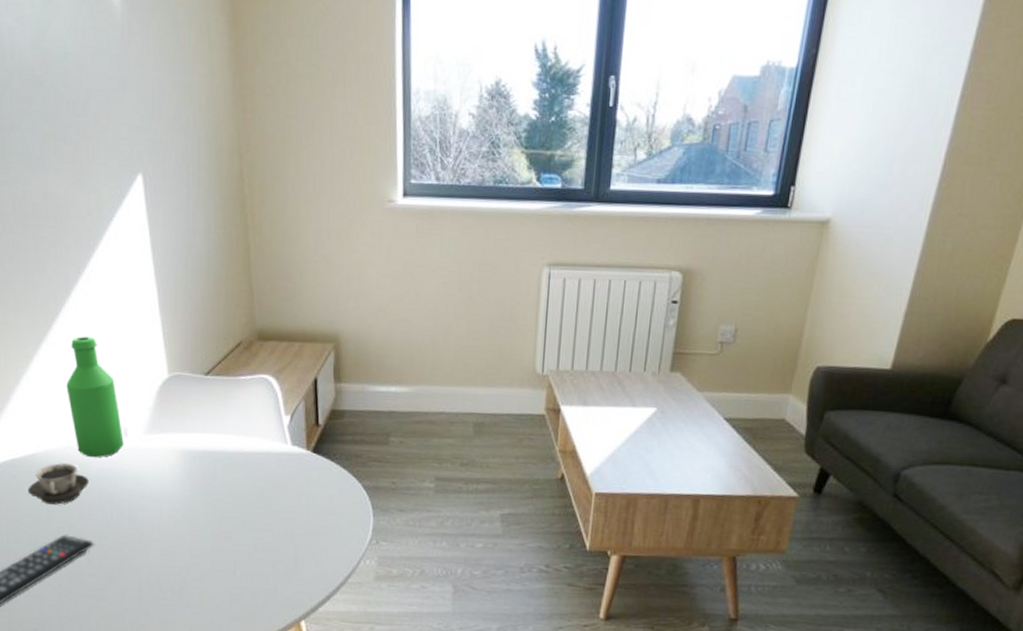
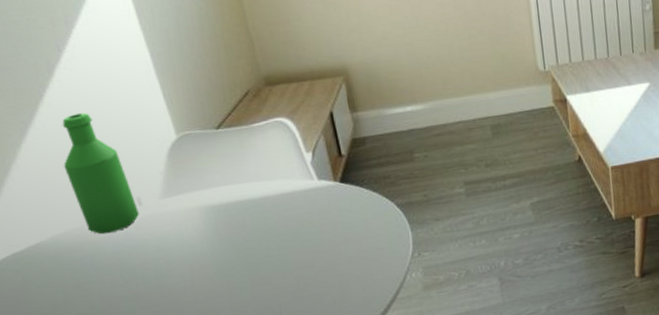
cup: present [28,463,89,505] -> none [36,245,107,292]

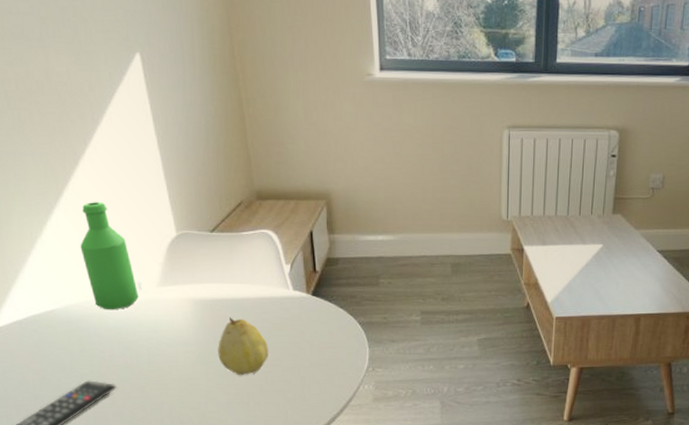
fruit: none [238,220,299,286] -> present [218,317,269,376]

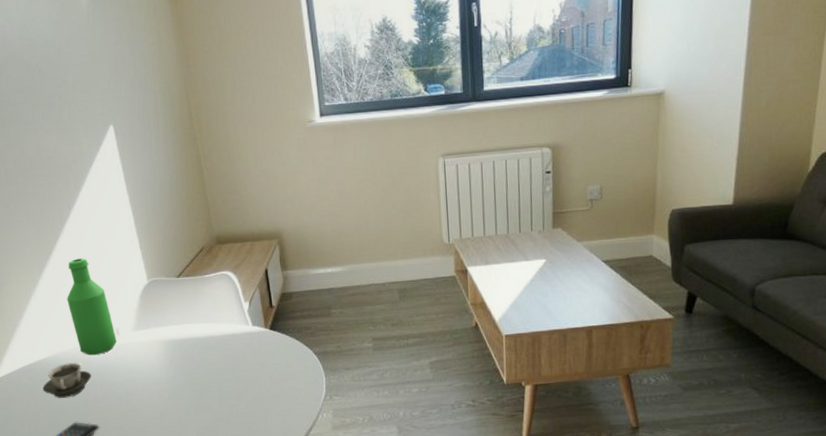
cup: none [49,317,108,354] -> present [42,363,91,398]
fruit: present [218,317,269,376] -> none [187,355,234,411]

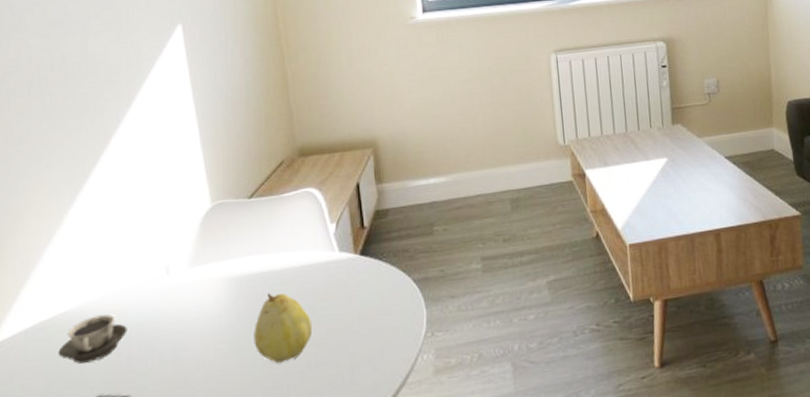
bottle: present [67,258,117,356] -> none [104,181,165,304]
fruit: none [187,355,234,411] -> present [254,292,313,364]

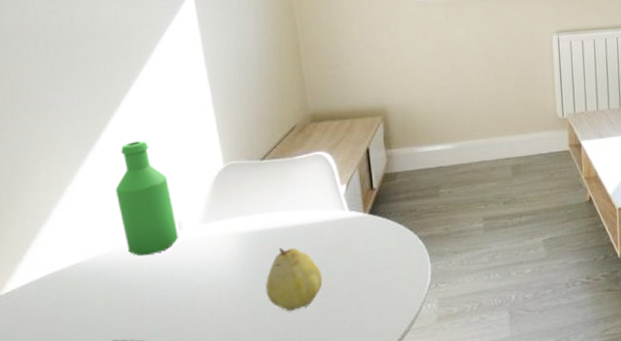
cup: present [58,314,127,364] -> none [70,266,140,312]
bottle: none [104,181,165,304] -> present [115,141,178,256]

